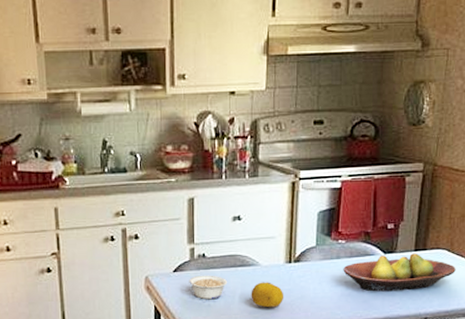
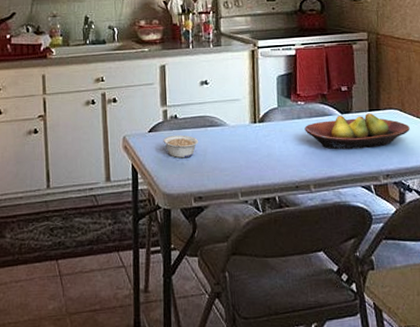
fruit: present [251,282,284,308] -> none [220,141,252,166]

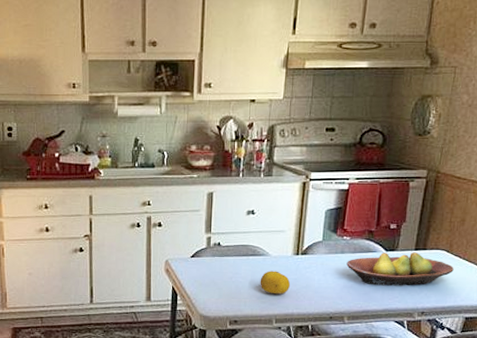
legume: present [163,135,199,159] -> none [204,261,240,284]
fruit: none [220,141,252,166] -> present [260,271,291,295]

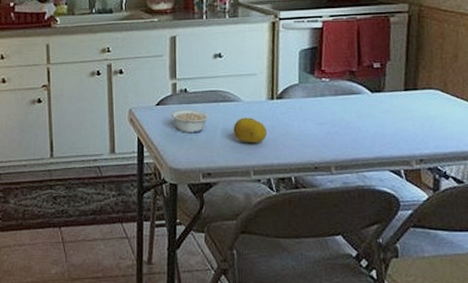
legume: none [204,261,240,284] -> present [171,109,210,133]
fruit bowl: present [346,252,454,286] -> none [328,93,452,131]

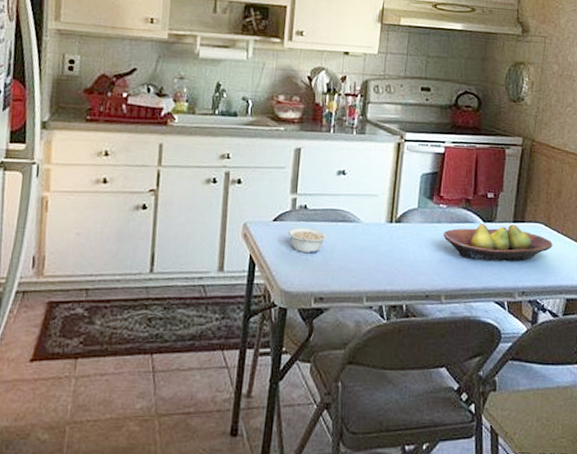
fruit: present [233,117,268,143] -> none [349,239,384,268]
fruit bowl: none [328,93,452,131] -> present [443,224,553,262]

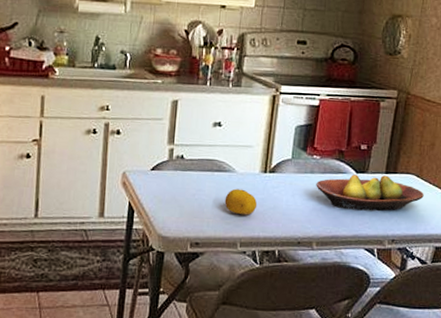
legume: present [288,227,328,254] -> none [165,176,204,202]
fruit: none [349,239,384,268] -> present [224,188,258,216]

